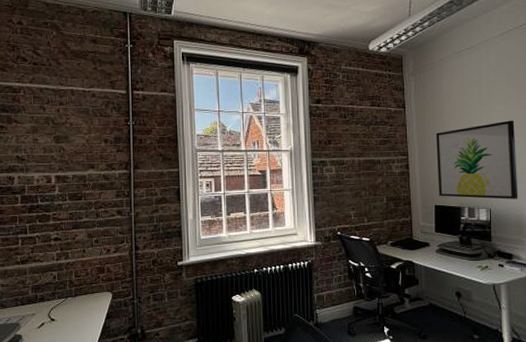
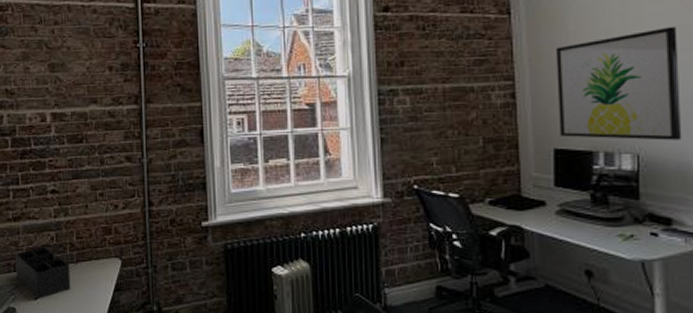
desk organizer: none [22,284,70,327] -> present [15,246,71,299]

